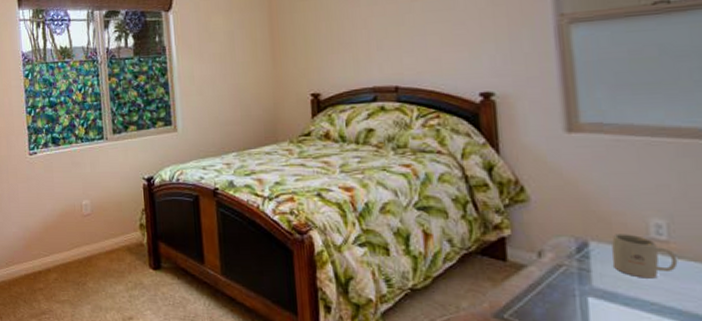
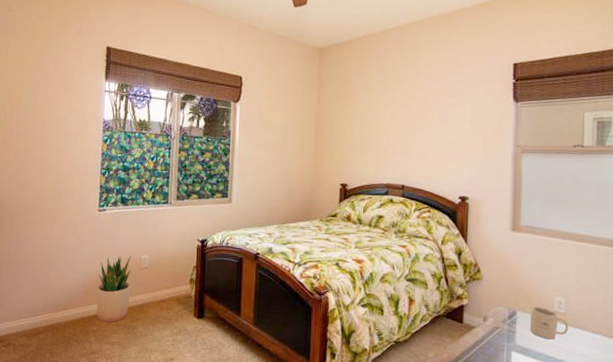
planter: none [38,201,75,278] -> present [96,255,131,322]

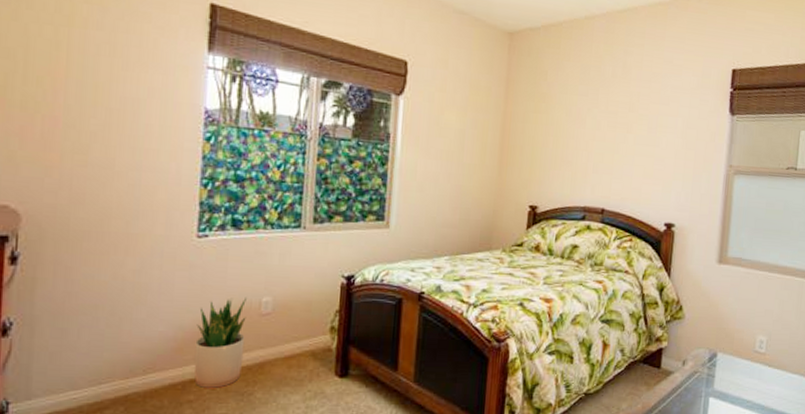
mug: present [529,306,569,340] -> none [729,347,768,382]

